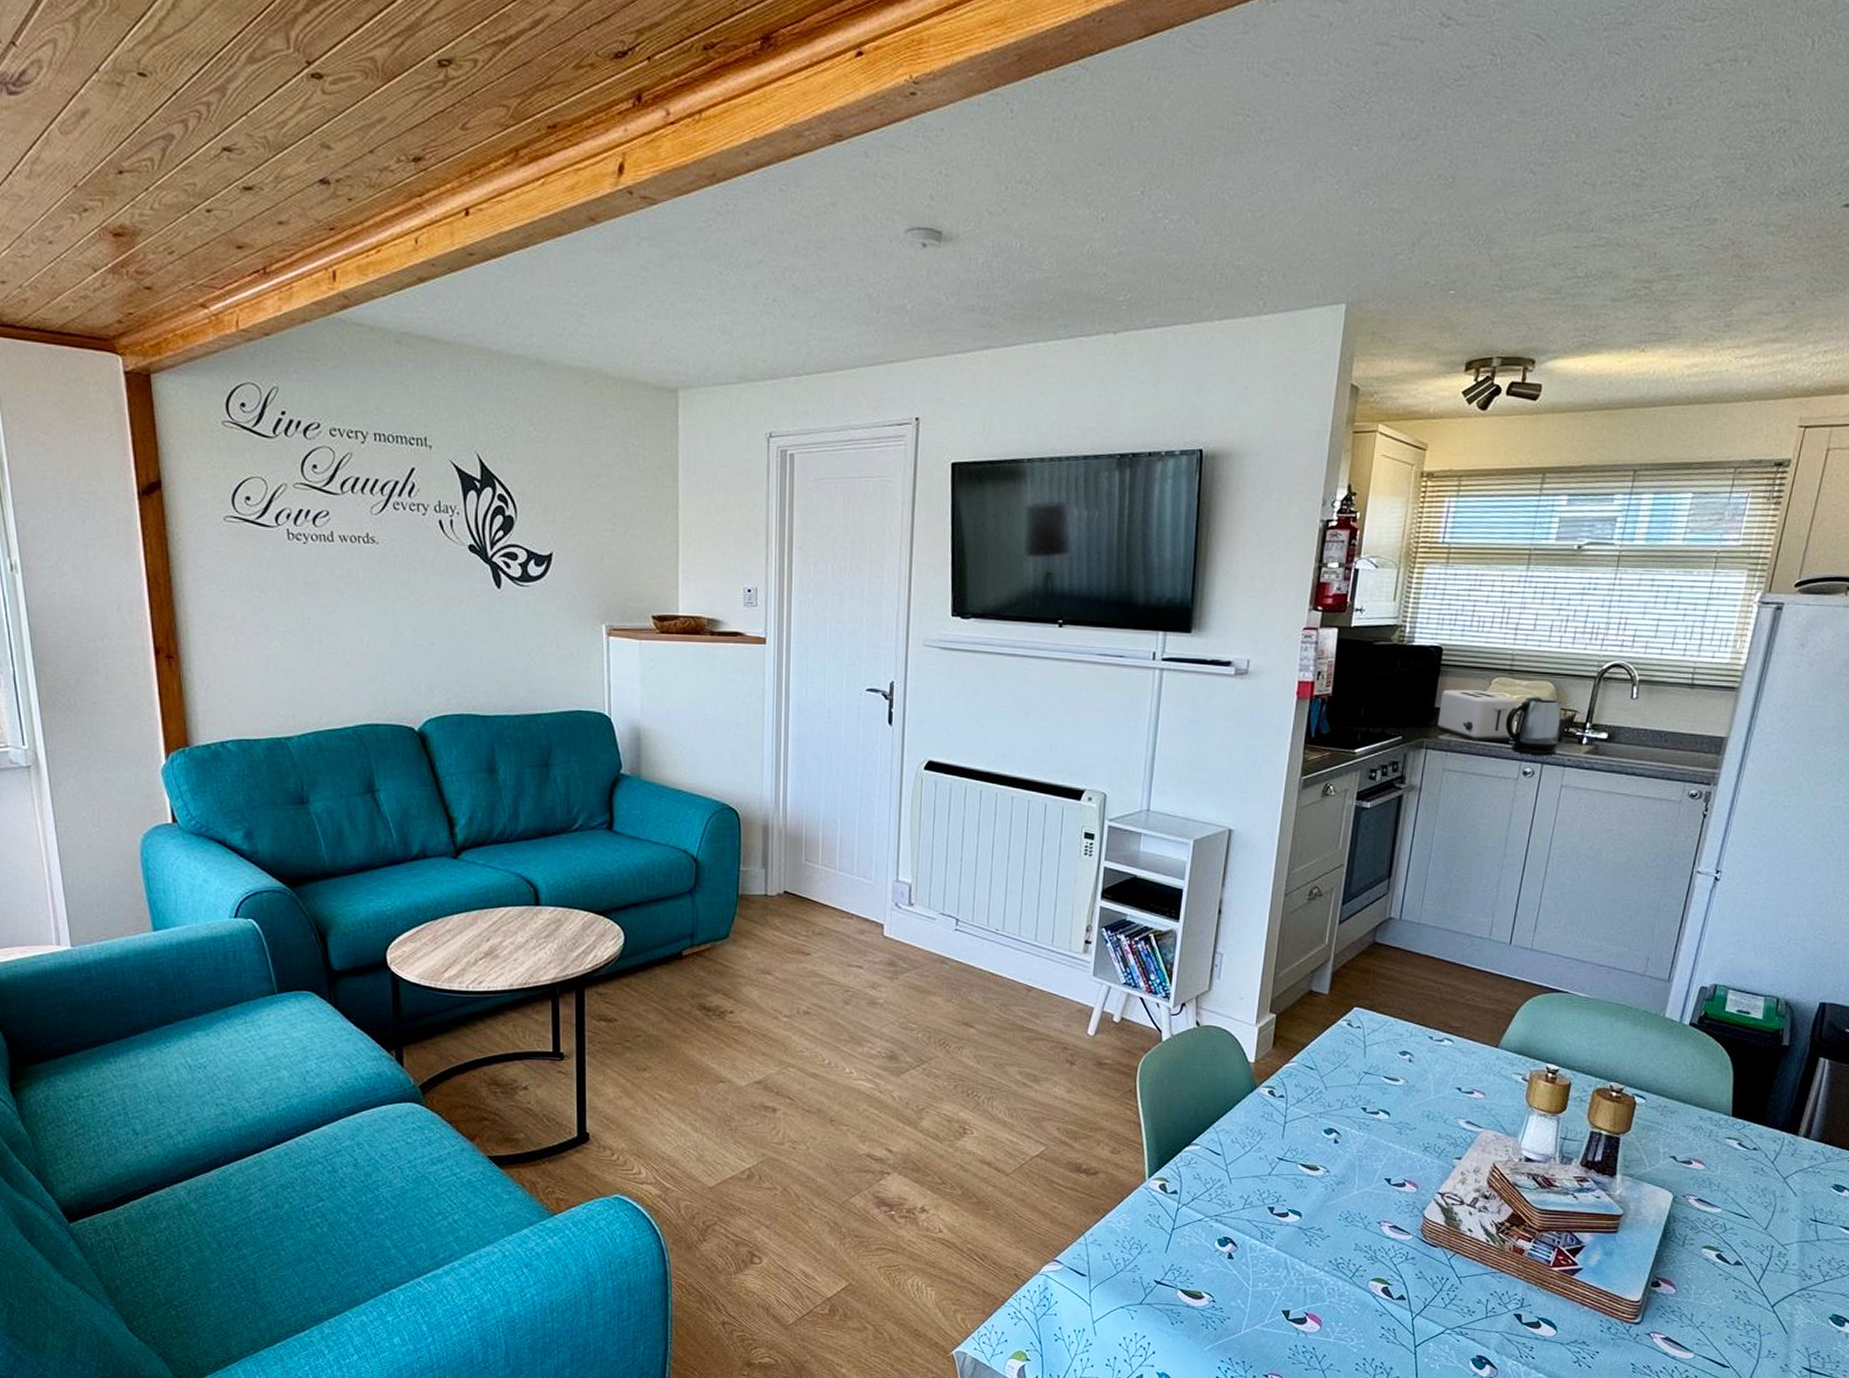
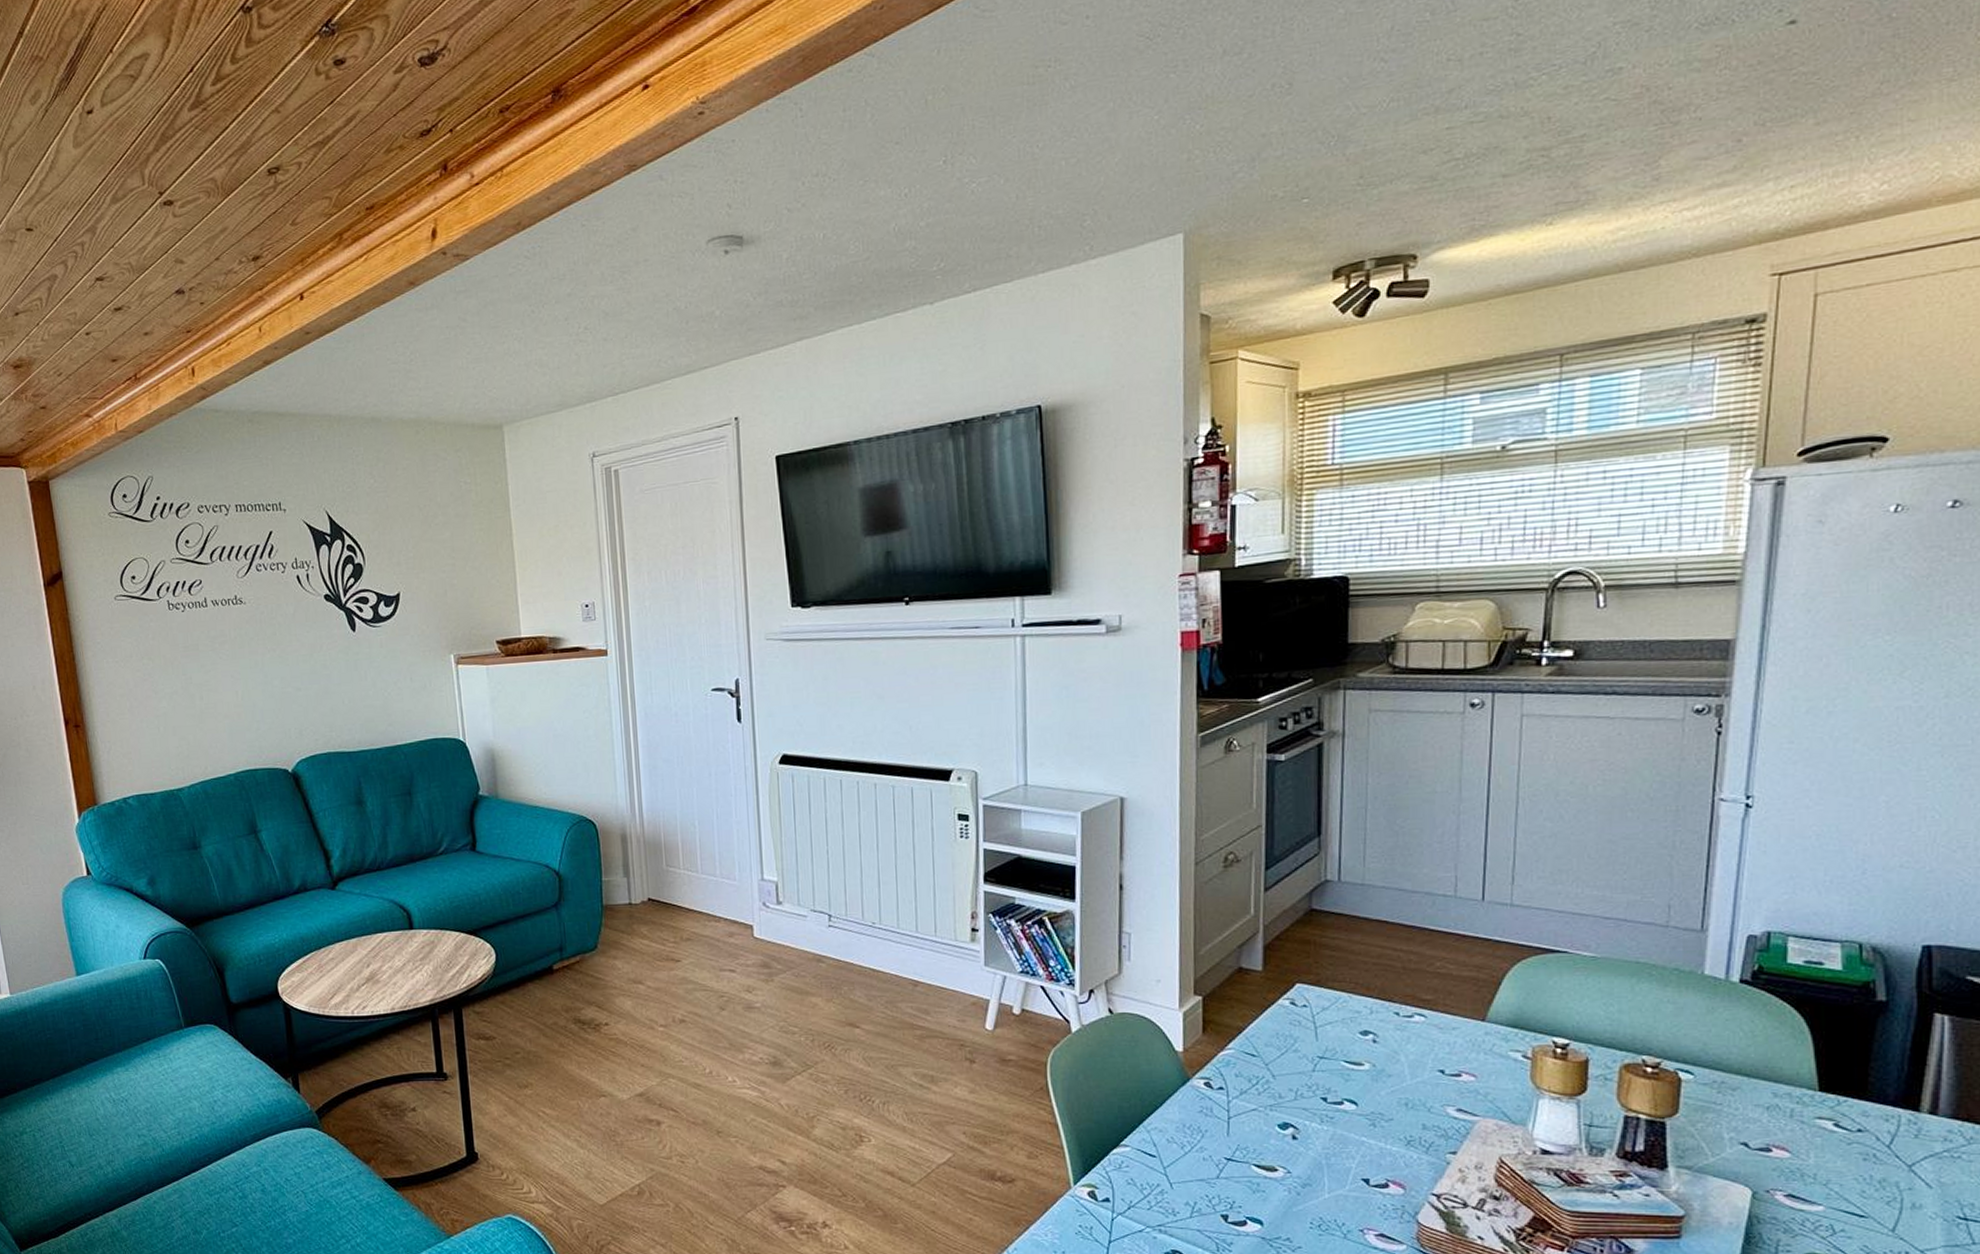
toaster: present [1437,689,1519,742] -> none [1354,618,1453,676]
kettle: present [1505,695,1563,756] -> none [1440,616,1510,684]

